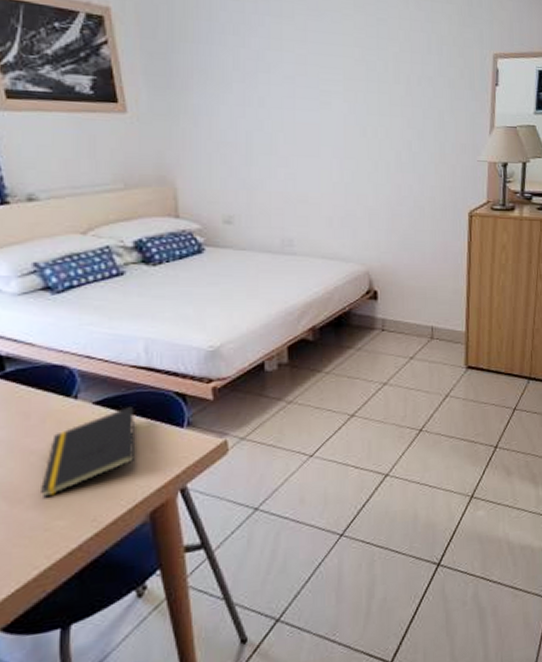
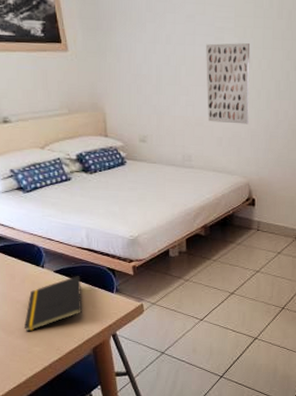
wall art: none [309,108,365,201] -> present [206,43,251,125]

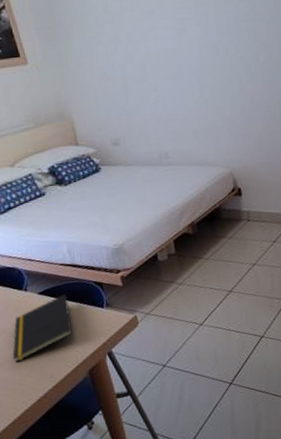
wall art: present [206,43,251,125] -> none [169,30,224,115]

